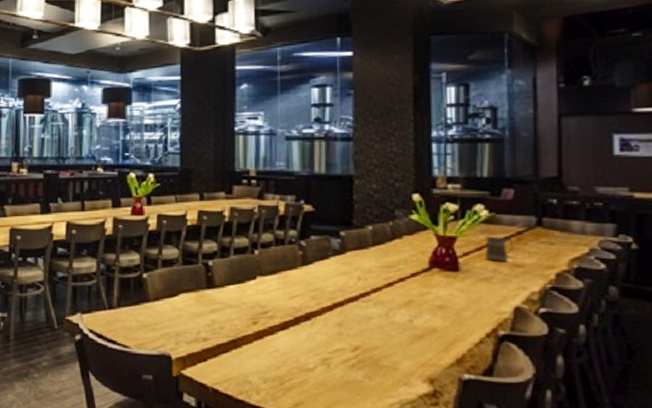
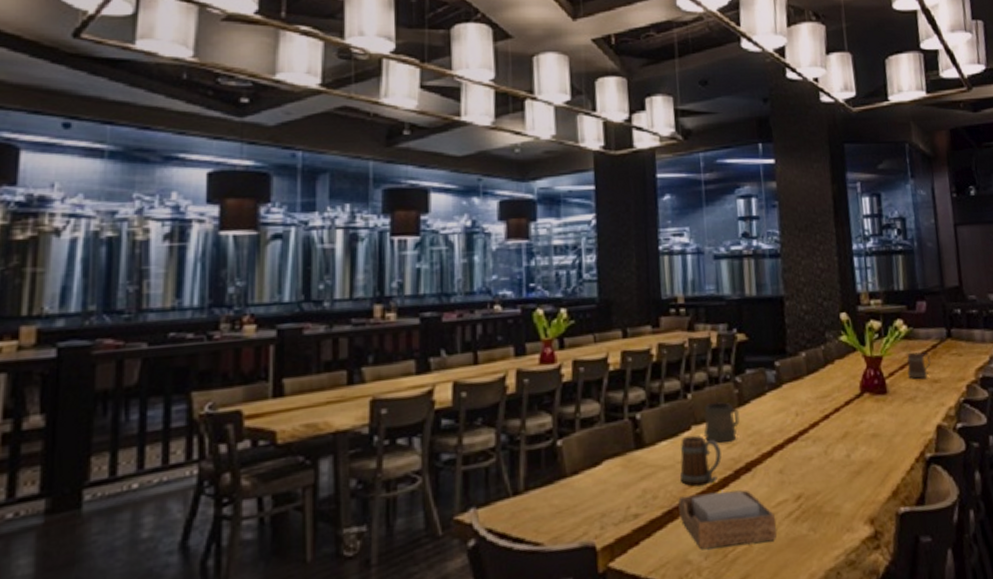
napkin holder: none [242,331,333,380] -> present [678,489,777,549]
beer mug: none [245,284,283,325] -> present [680,435,722,487]
beer mug: none [267,259,302,294] -> present [703,401,740,444]

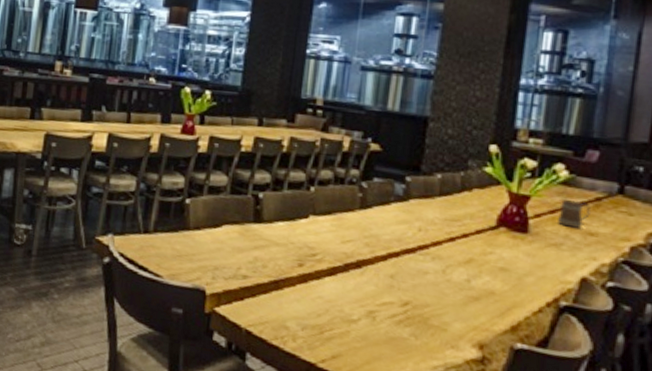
napkin holder: present [678,489,777,549] -> none [284,272,378,334]
beer mug: present [680,435,722,487] -> none [291,222,335,269]
beer mug: present [703,401,740,444] -> none [320,198,359,239]

